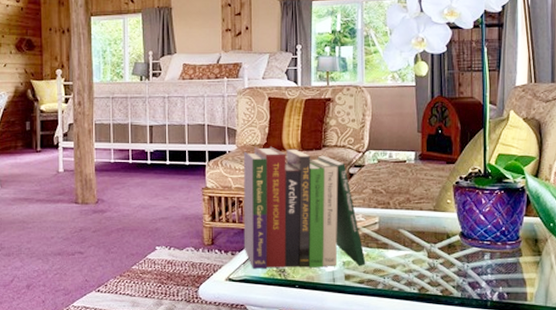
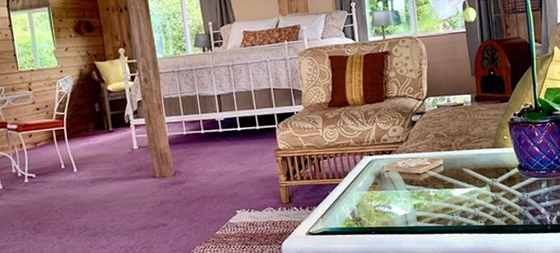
books: present [243,146,366,270] -> none [310,103,435,222]

